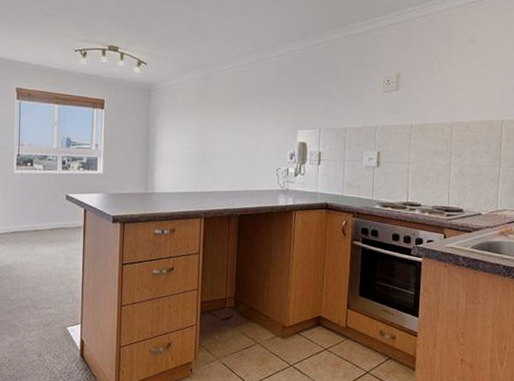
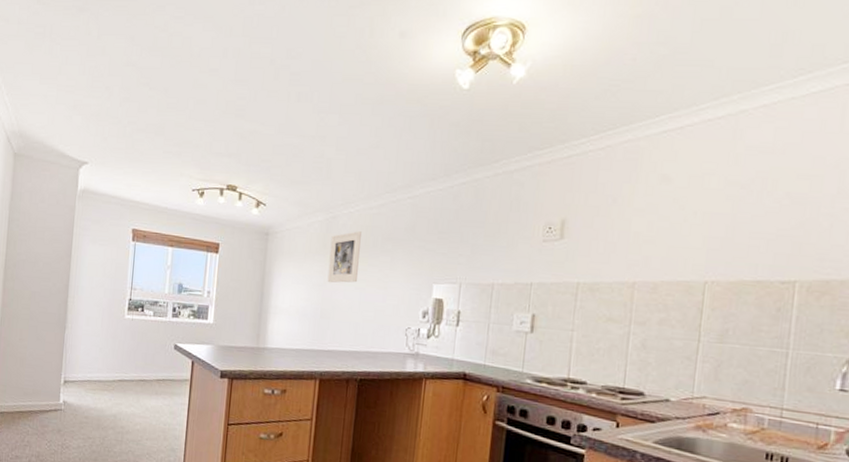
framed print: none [206,86,234,132] -> present [327,231,361,283]

